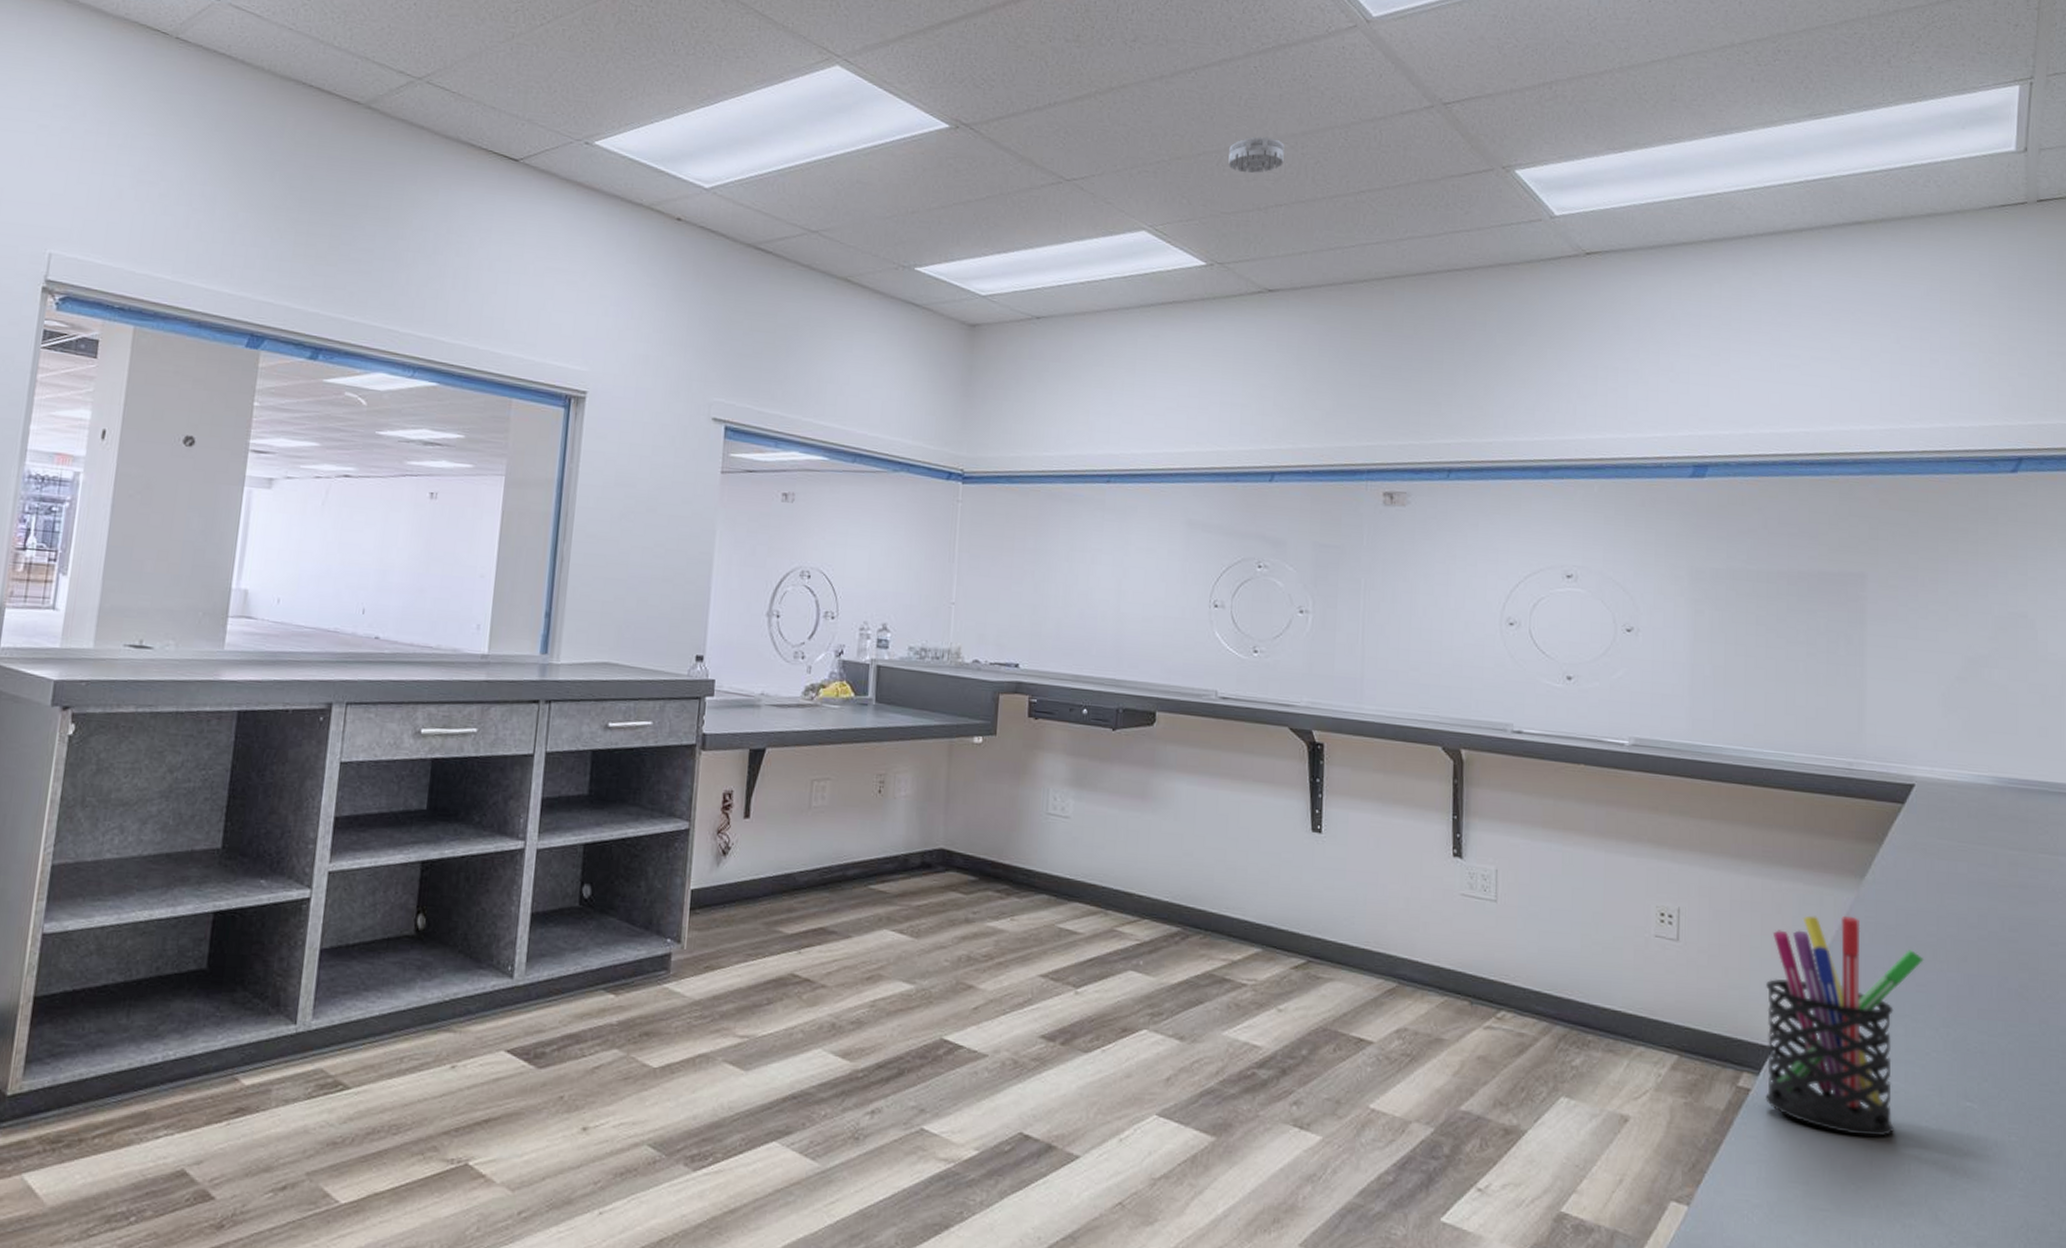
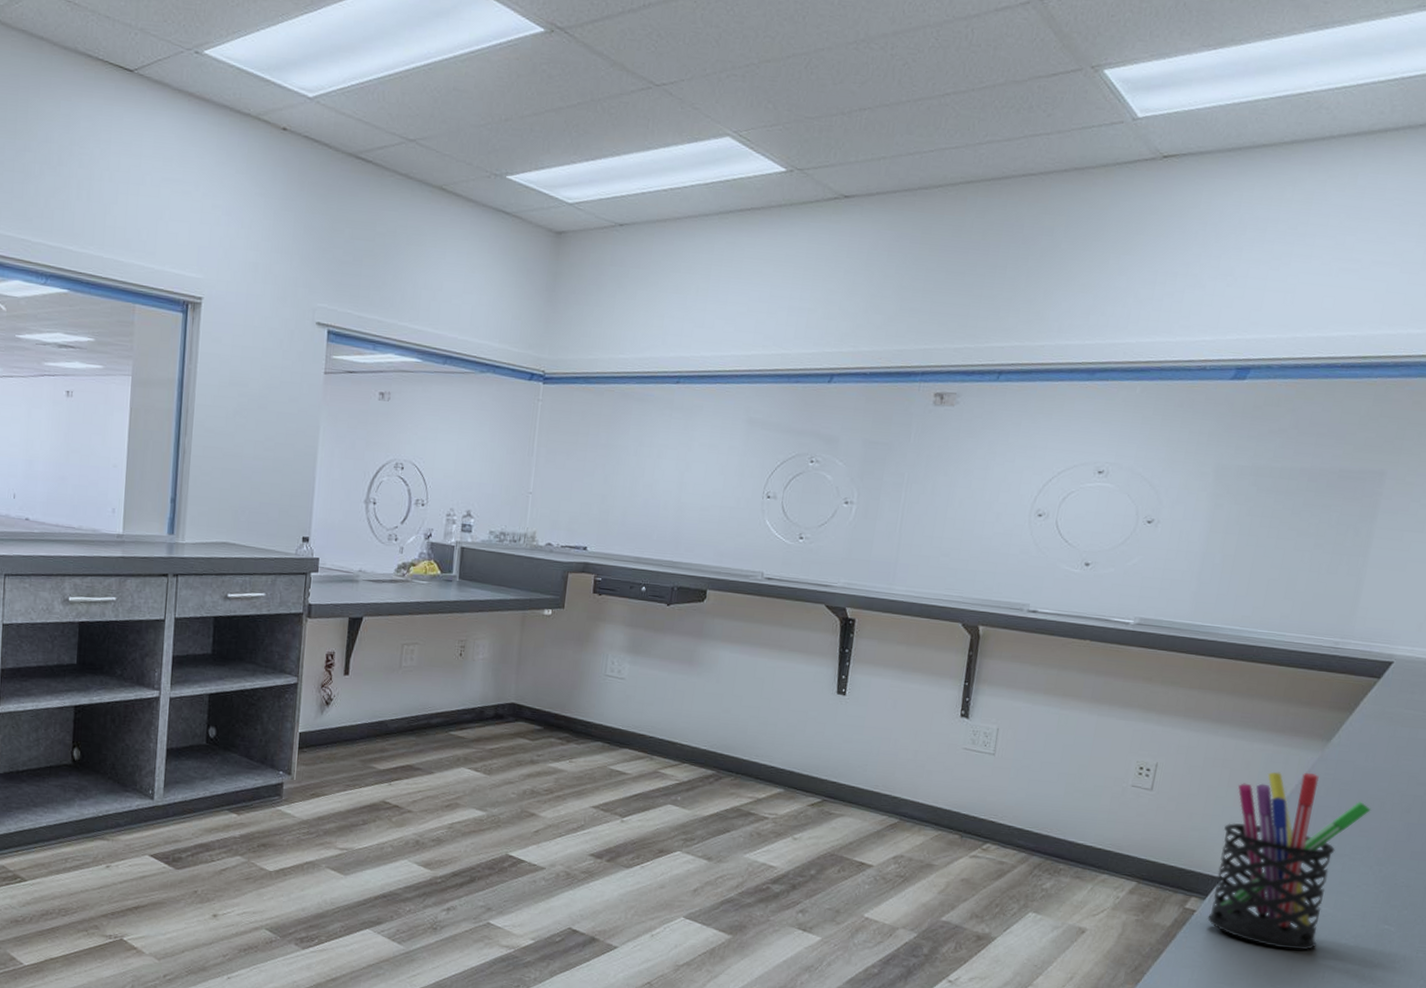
smoke detector: present [1228,136,1285,173] -> none [816,37,874,76]

